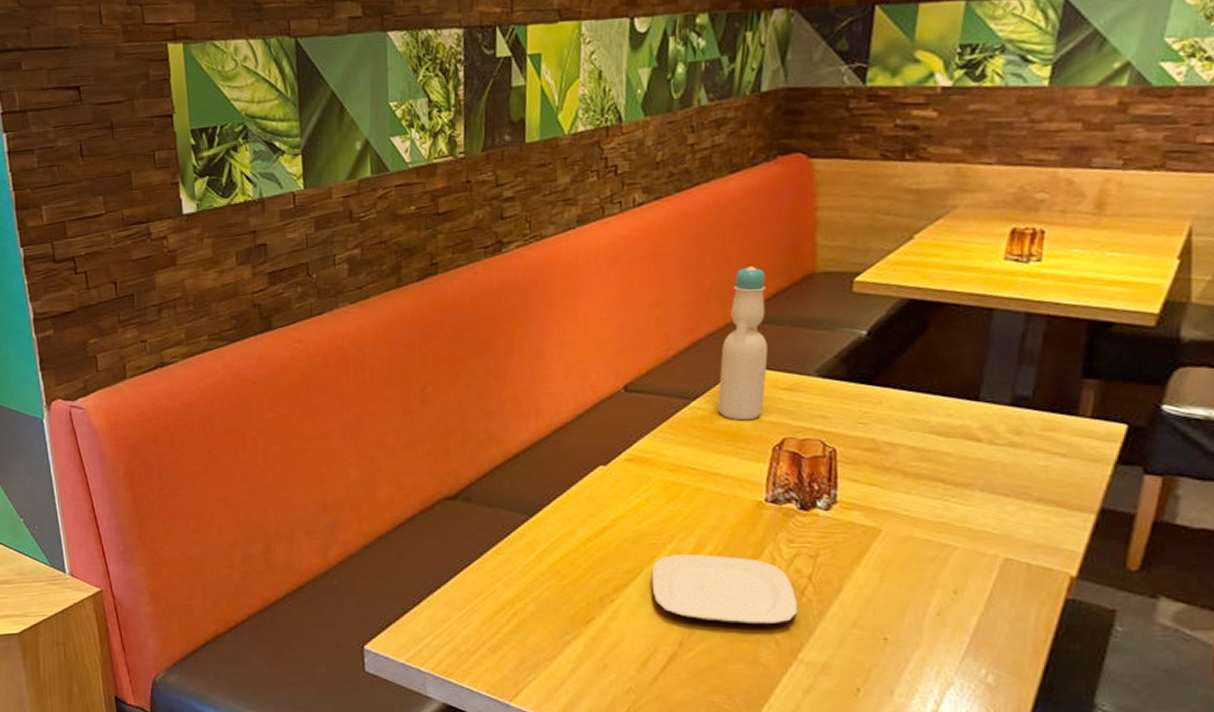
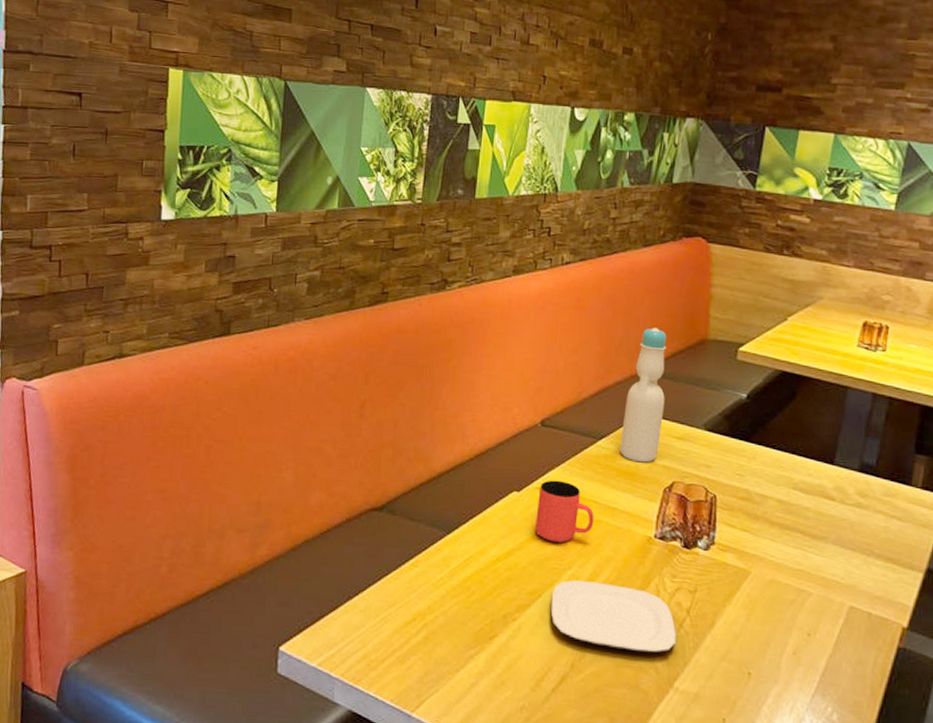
cup: none [627,449,694,516] -> present [535,480,594,542]

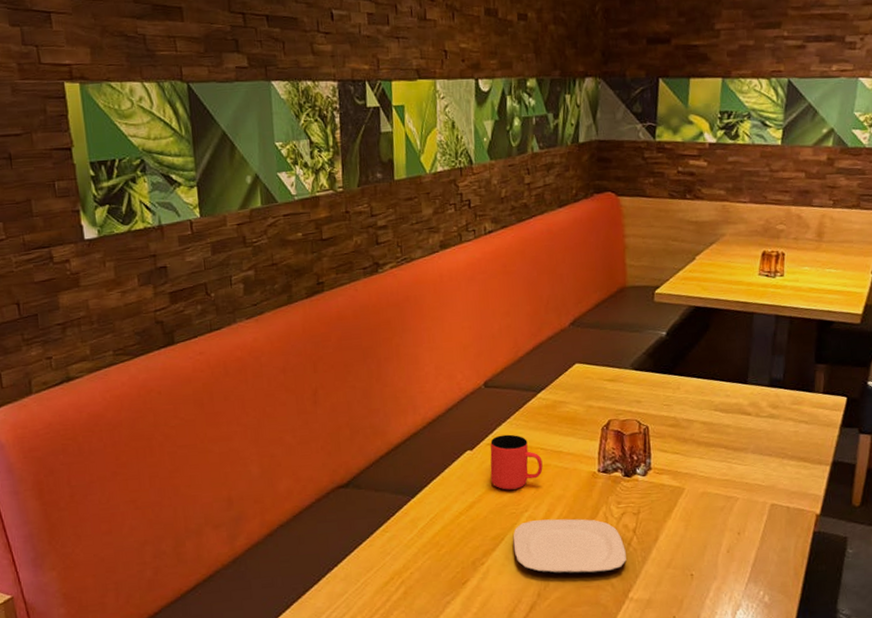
bottle: present [620,328,667,463] -> none [558,282,595,408]

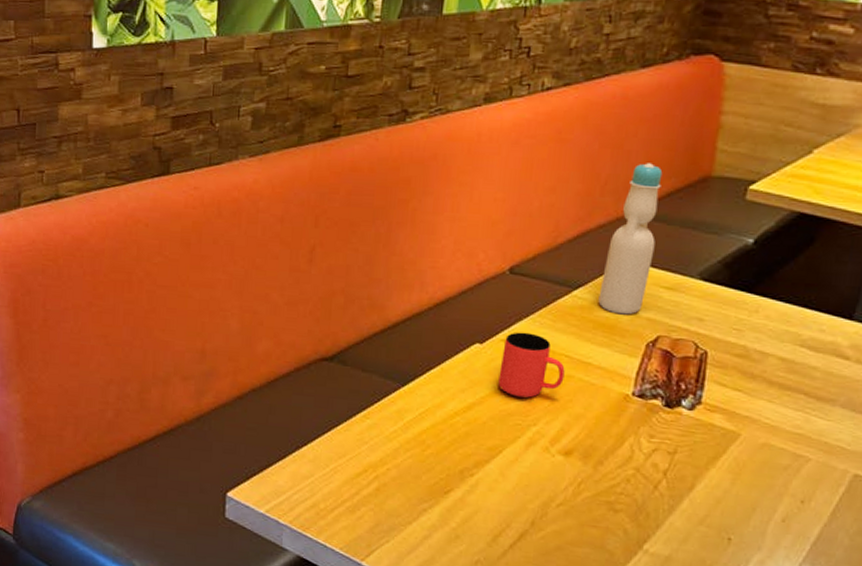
plate: present [513,519,626,574] -> none [511,437,650,515]
bottle: none [558,282,595,408] -> present [598,163,663,315]

